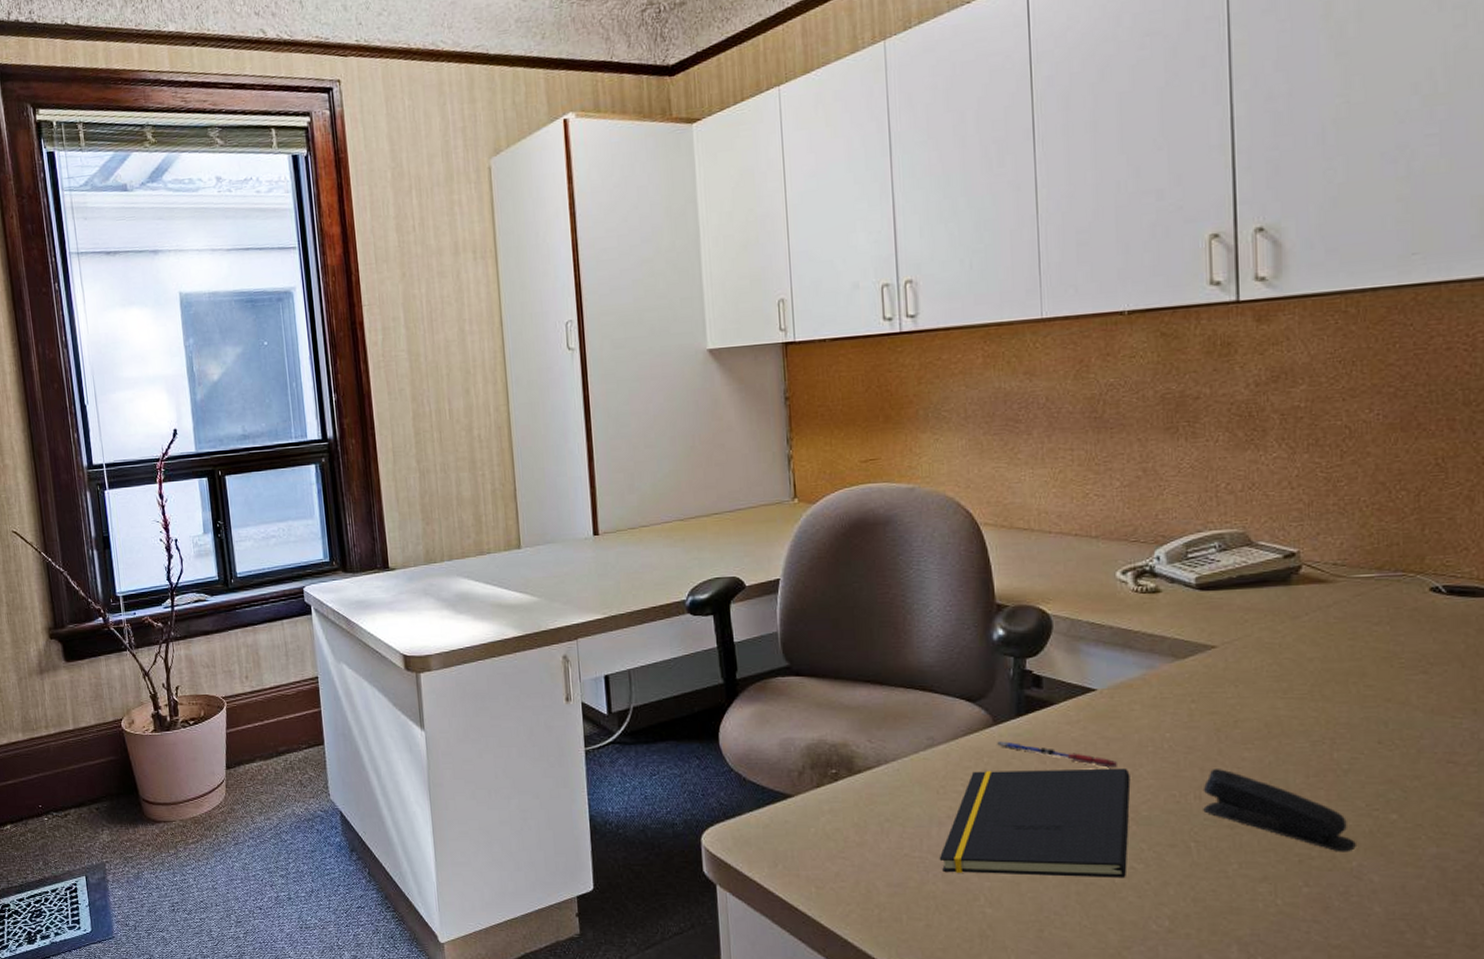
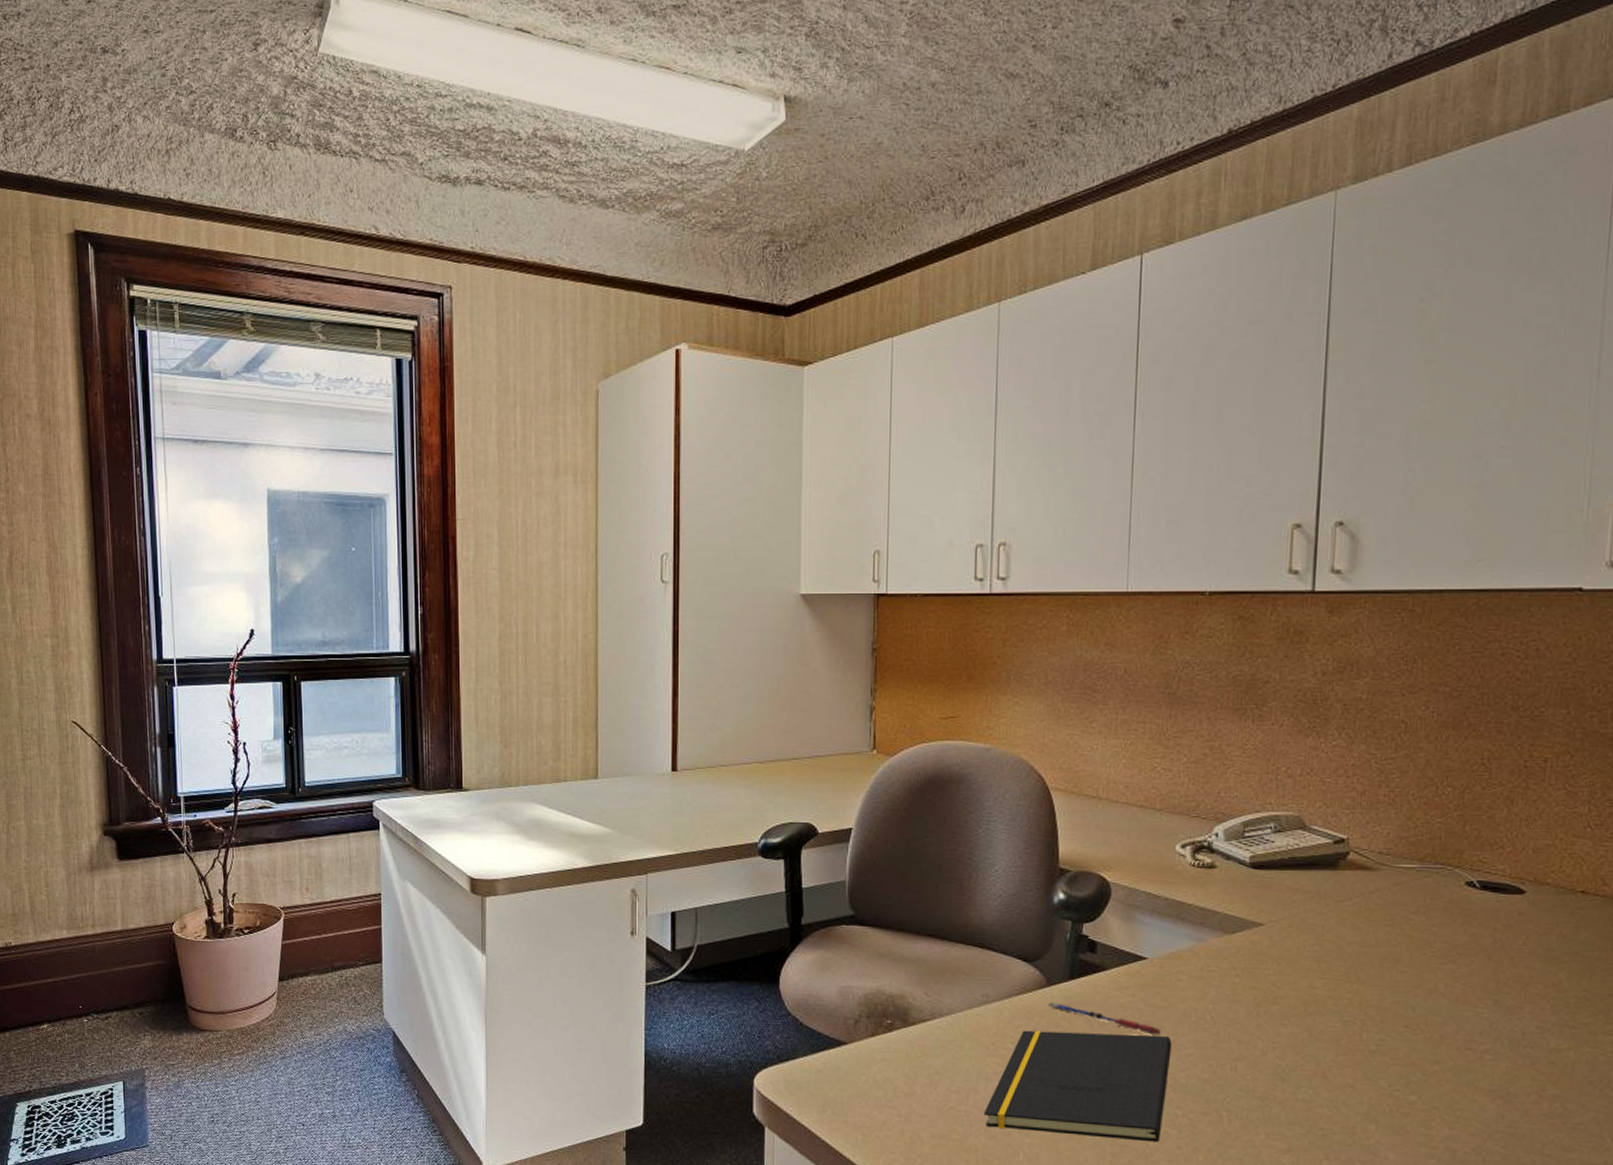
stapler: present [1203,769,1356,852] -> none [1237,1042,1376,1130]

